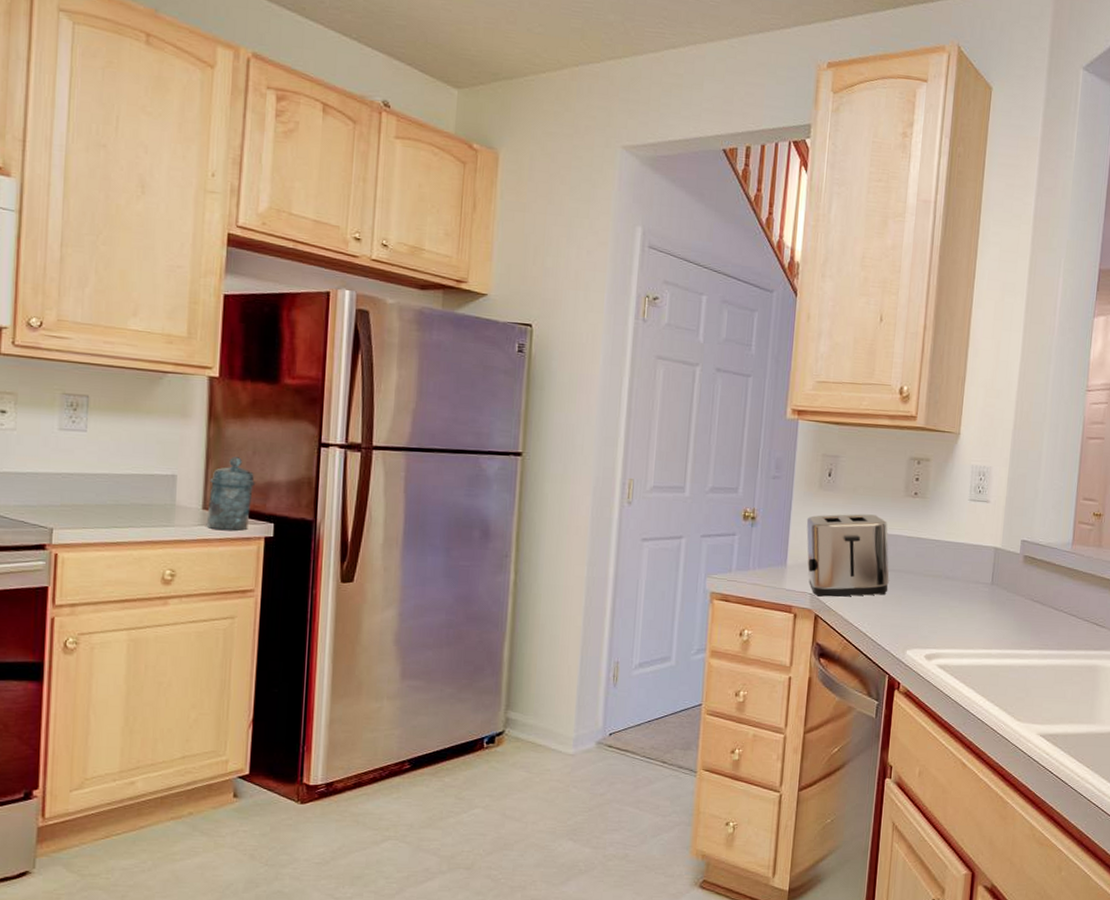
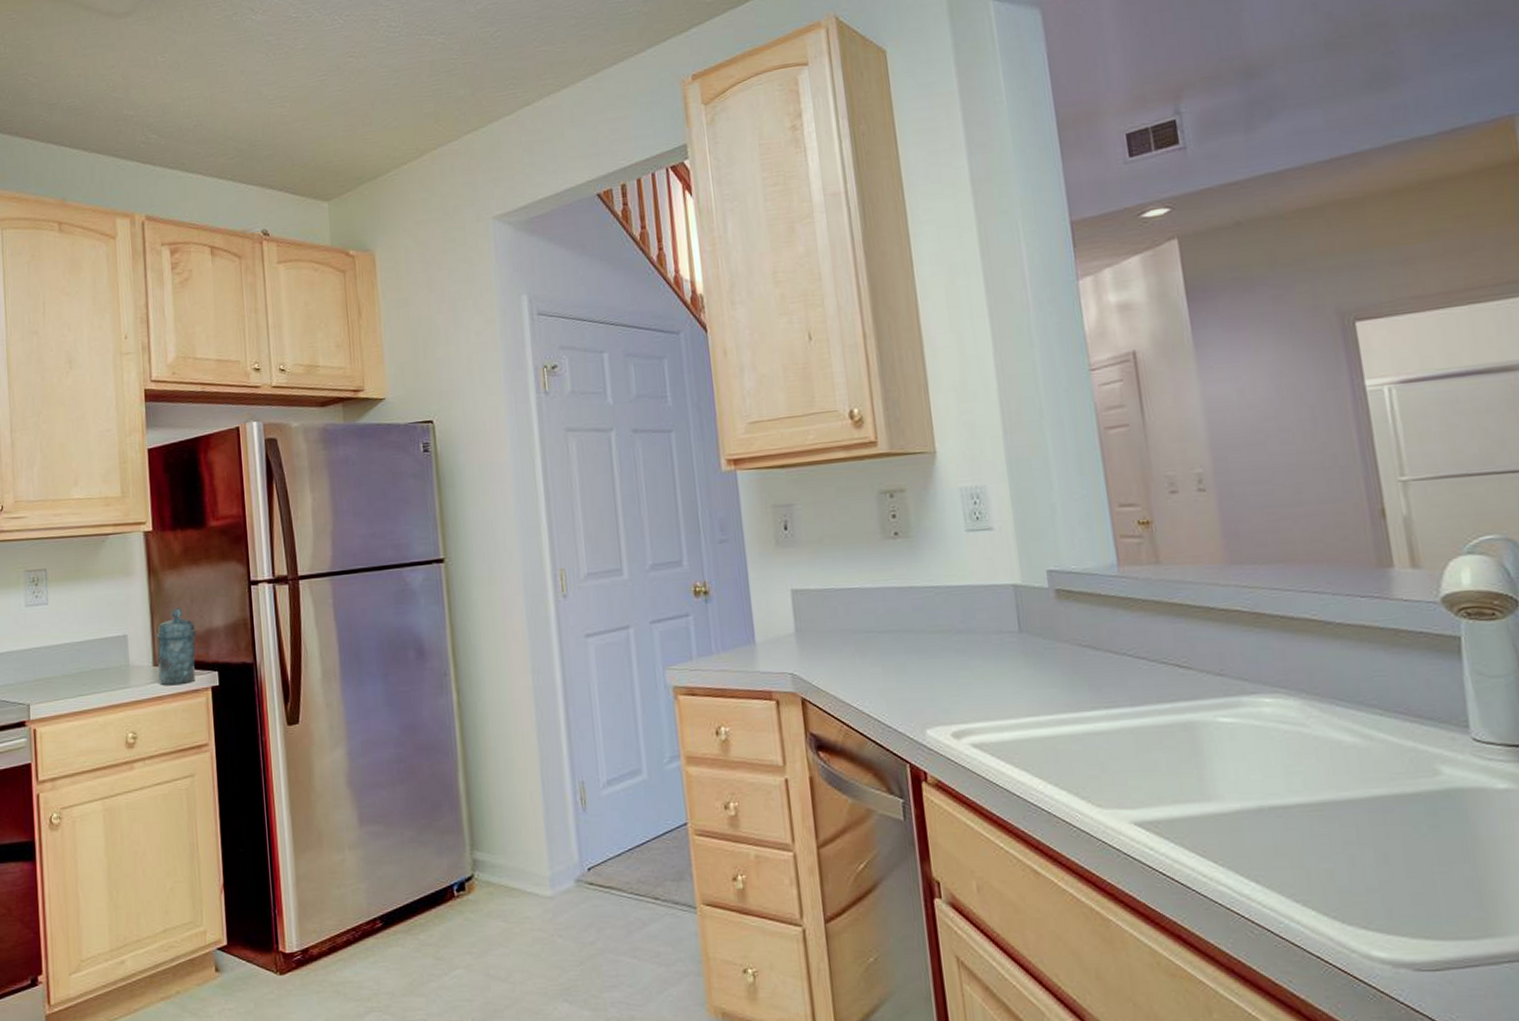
toaster: present [806,514,889,597] -> none [768,567,887,676]

